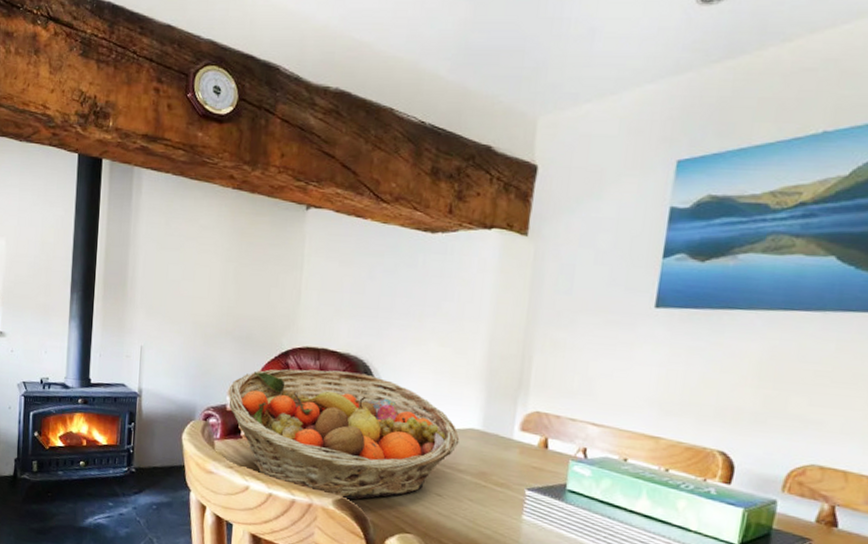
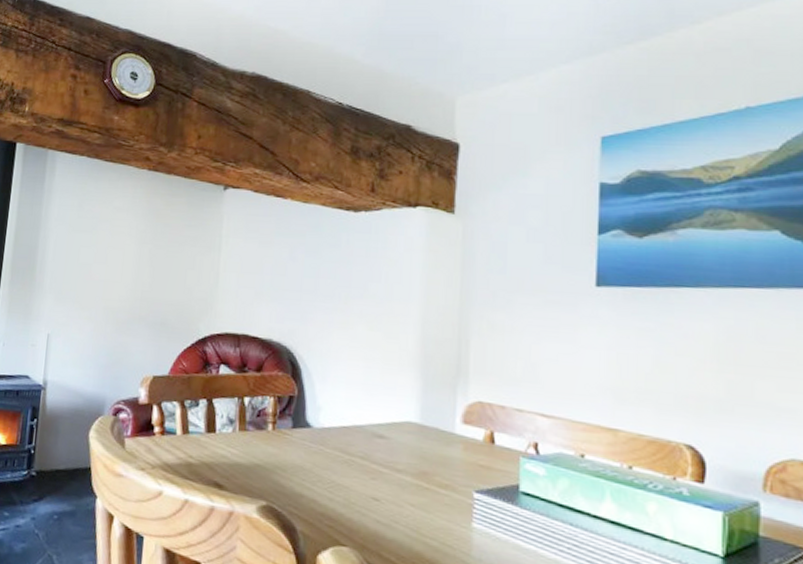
fruit basket: present [228,369,460,500] -> none [141,357,396,507]

